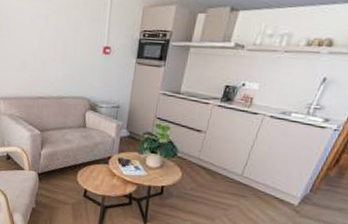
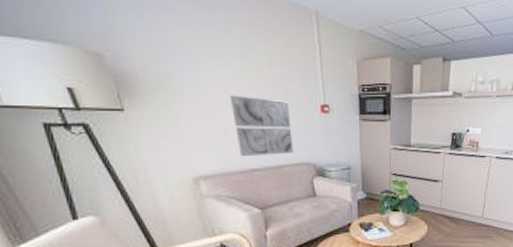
wall art: none [32,33,77,88] -> present [231,95,294,157]

